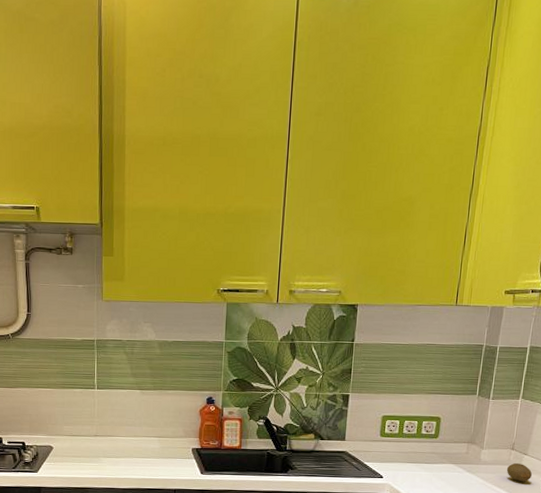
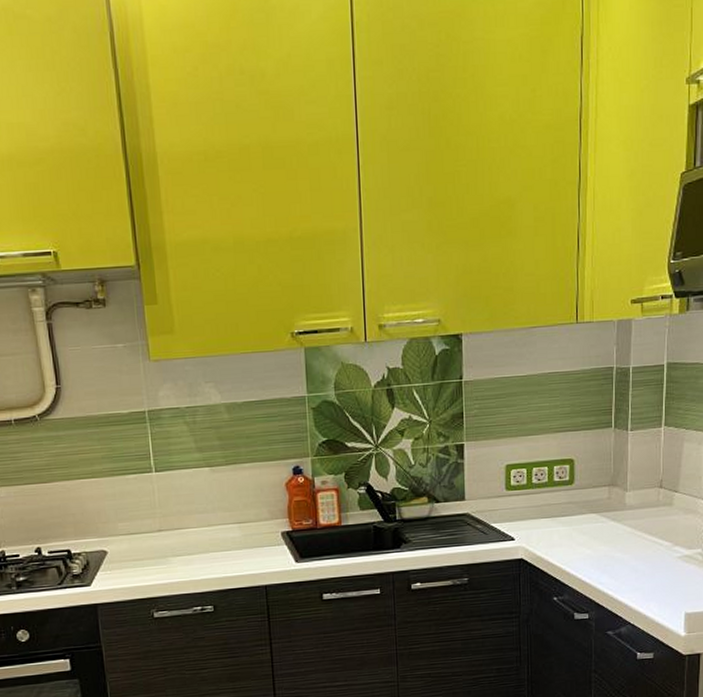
fruit: present [506,463,533,482] -> none [656,503,687,525]

